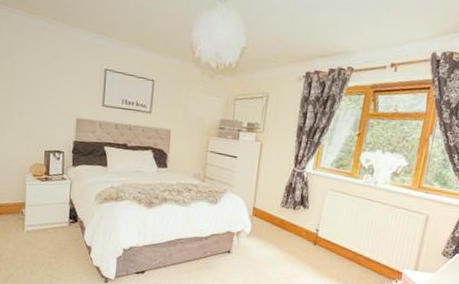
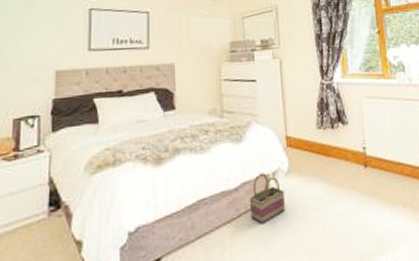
basket: none [214,230,245,266] -> present [249,173,285,224]

